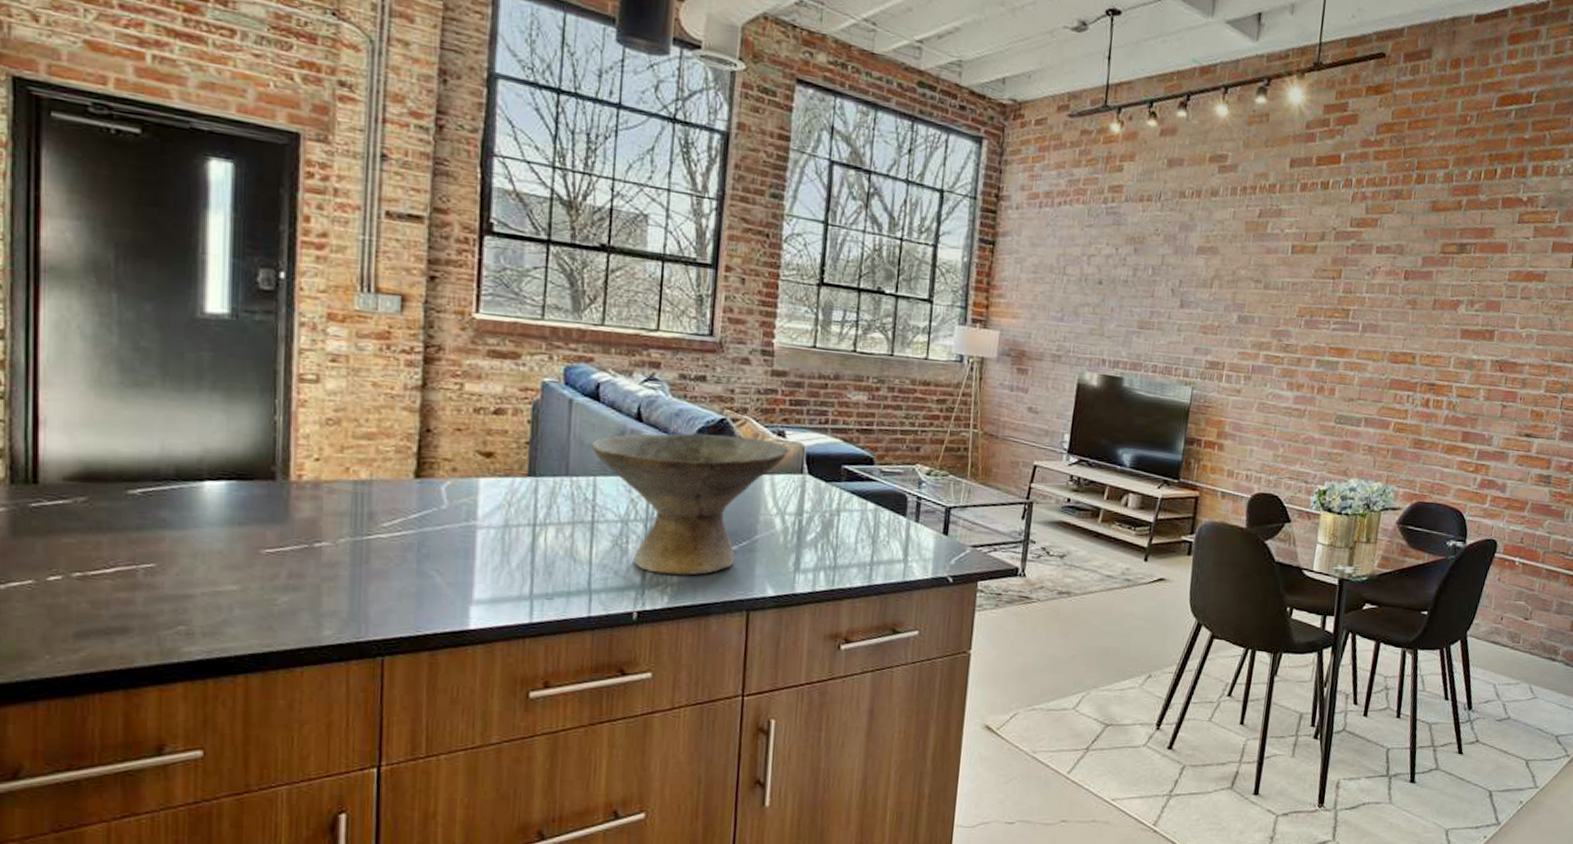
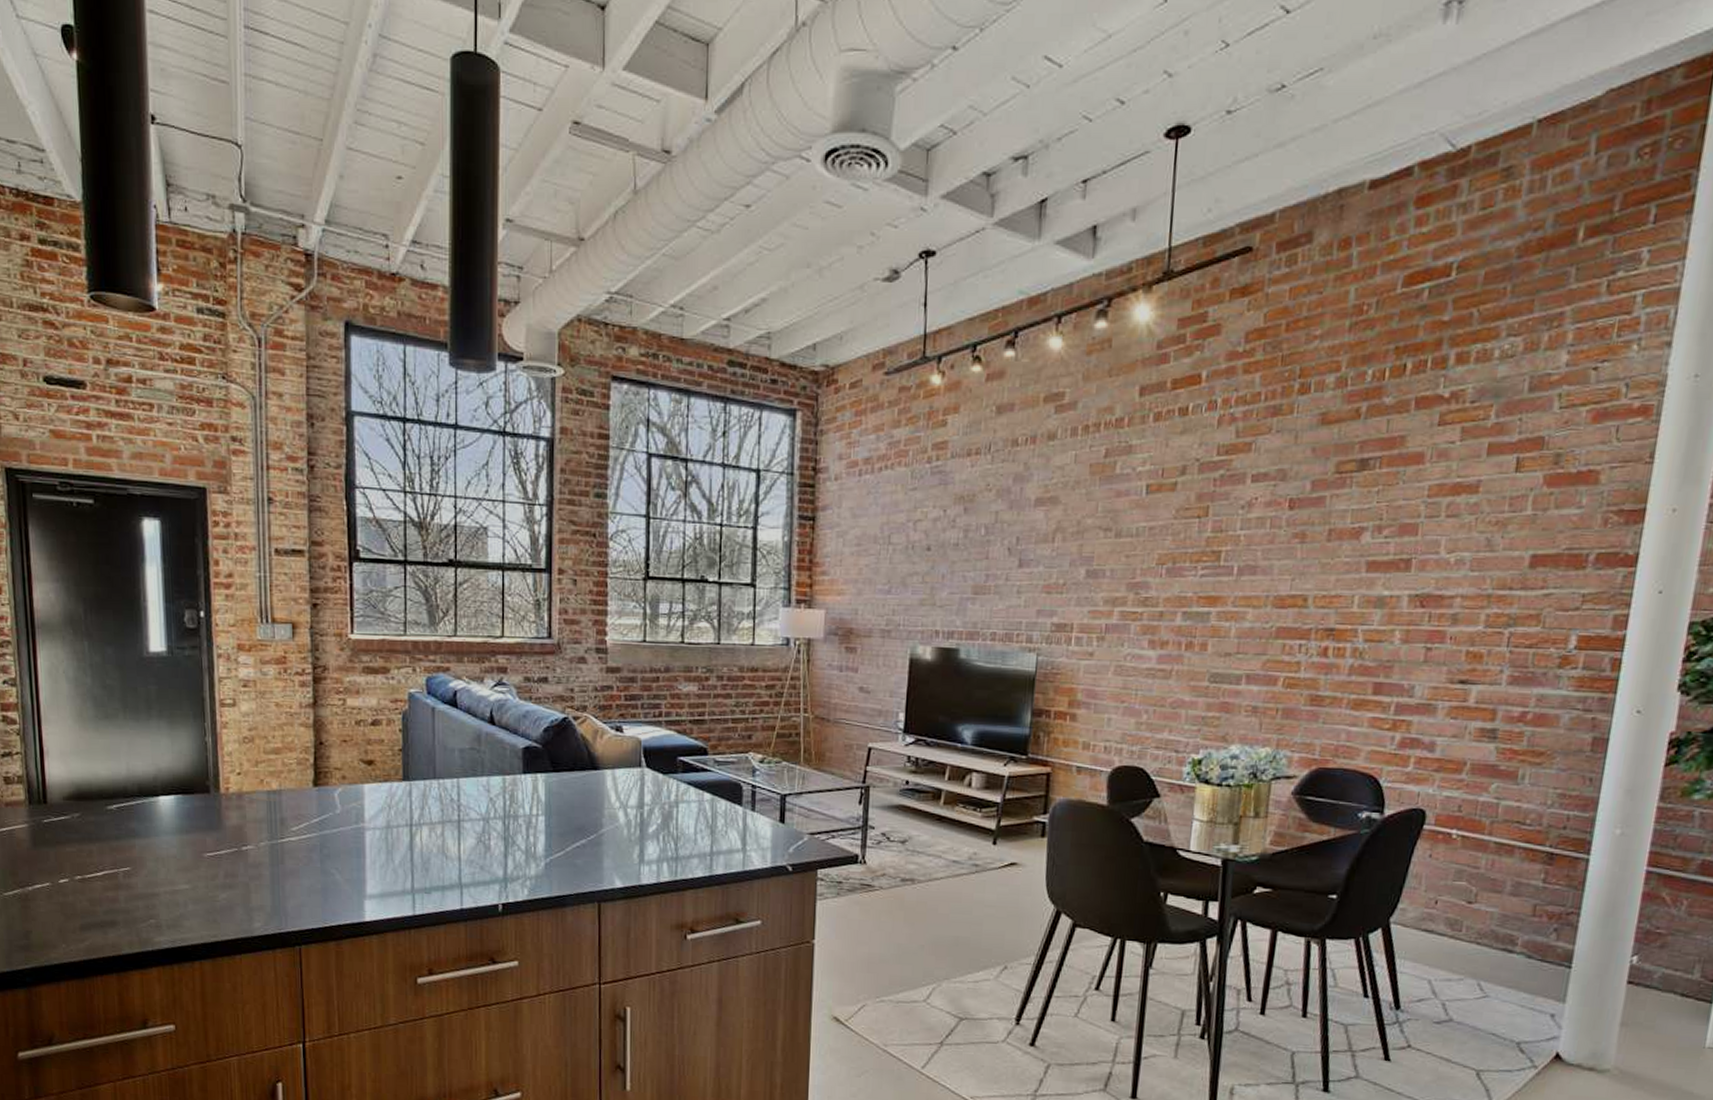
bowl: present [591,433,789,575] -> none [453,733,627,869]

